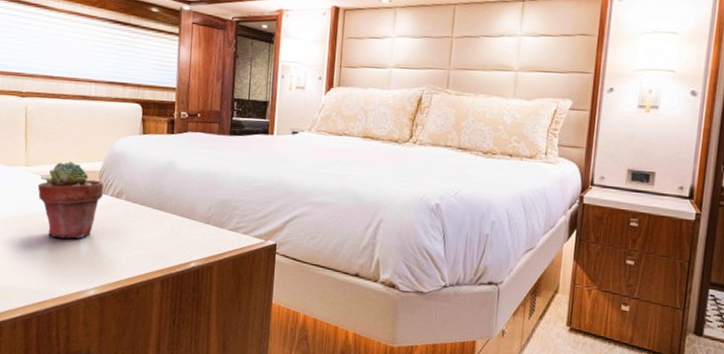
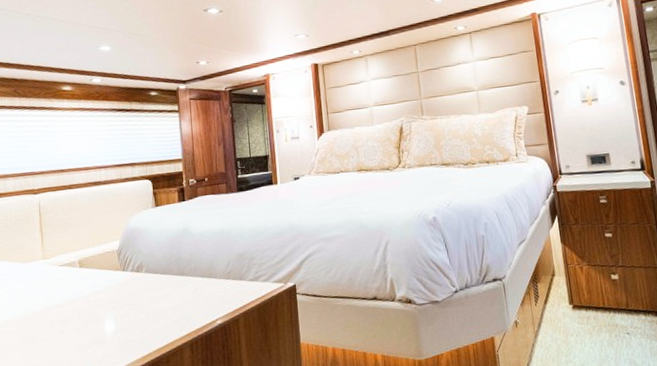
potted succulent: present [37,162,103,239] -> none [57,246,123,324]

